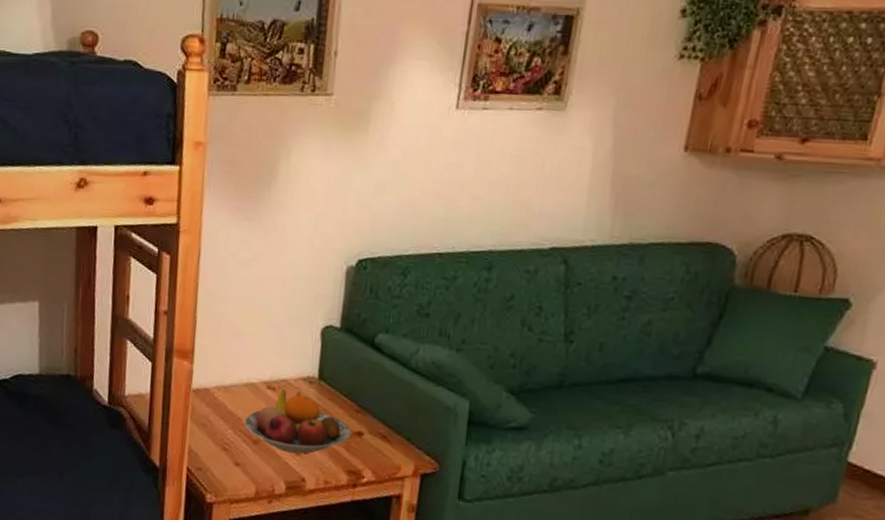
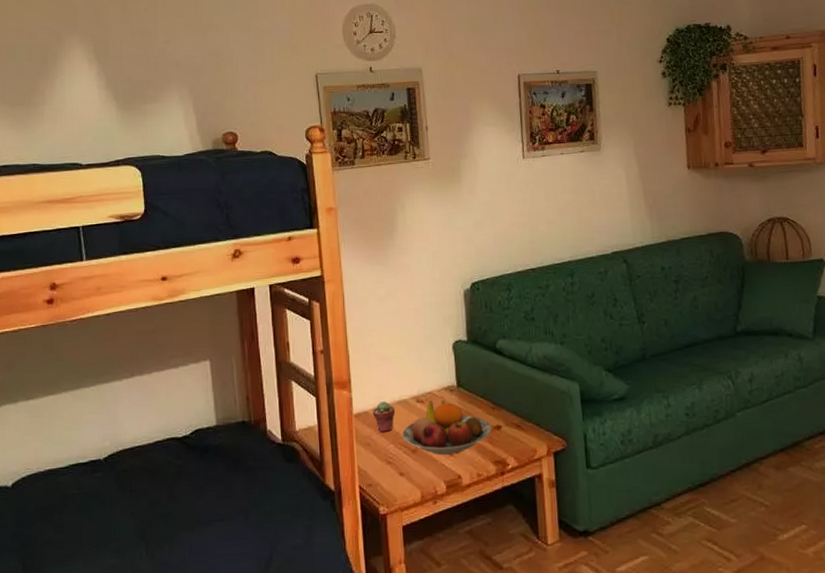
potted succulent: none [213,380,241,415] -> present [372,401,396,432]

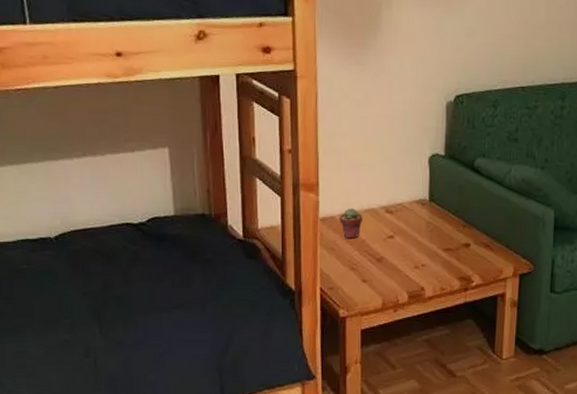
fruit bowl: present [402,400,492,455] -> none [367,212,461,267]

